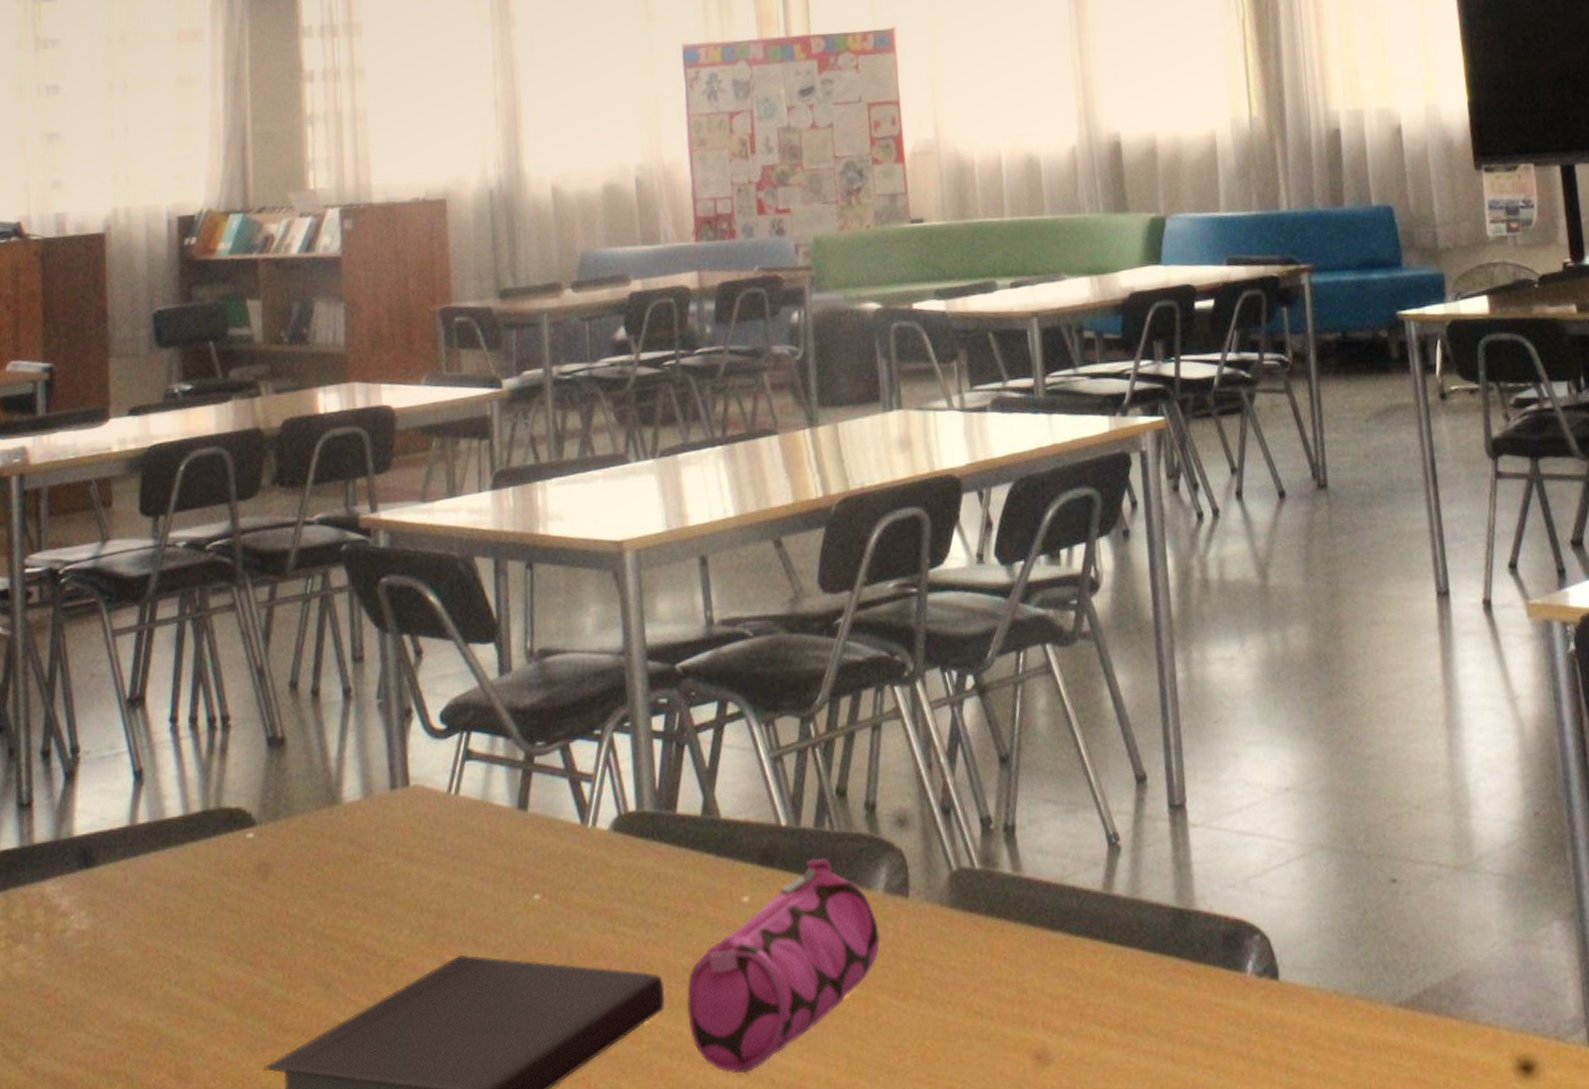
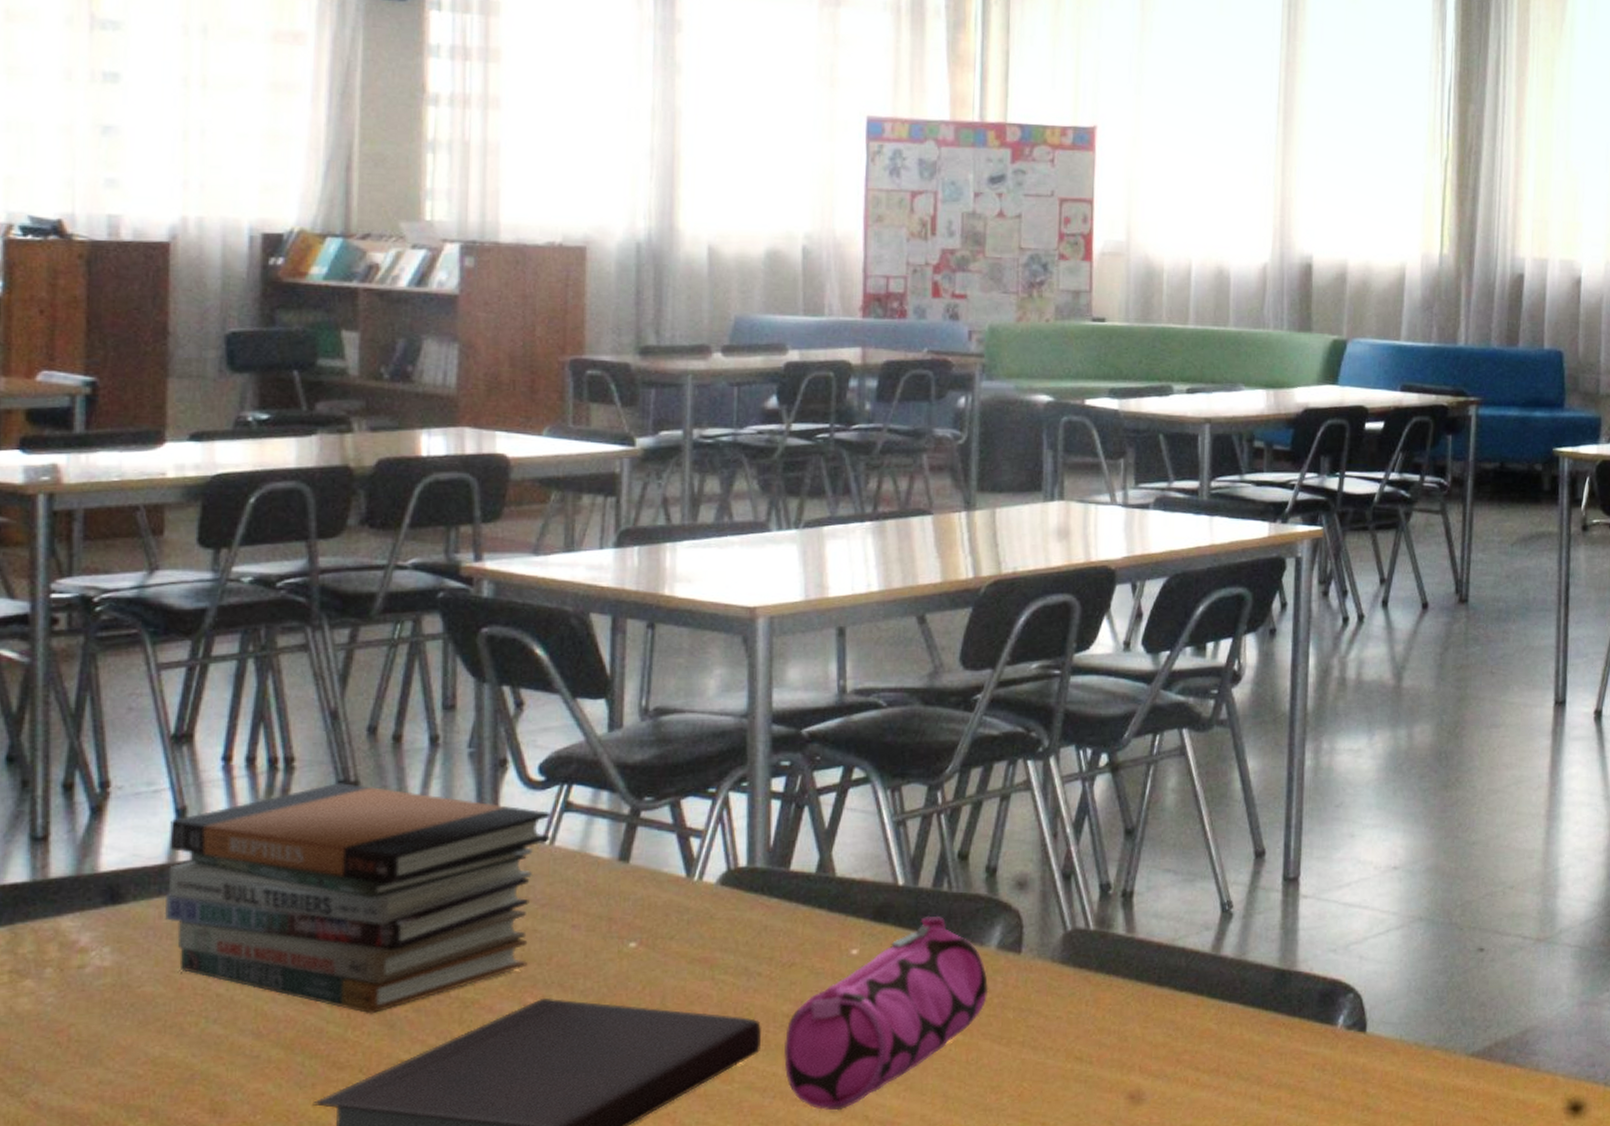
book stack: none [129,739,455,975] -> present [164,783,552,1014]

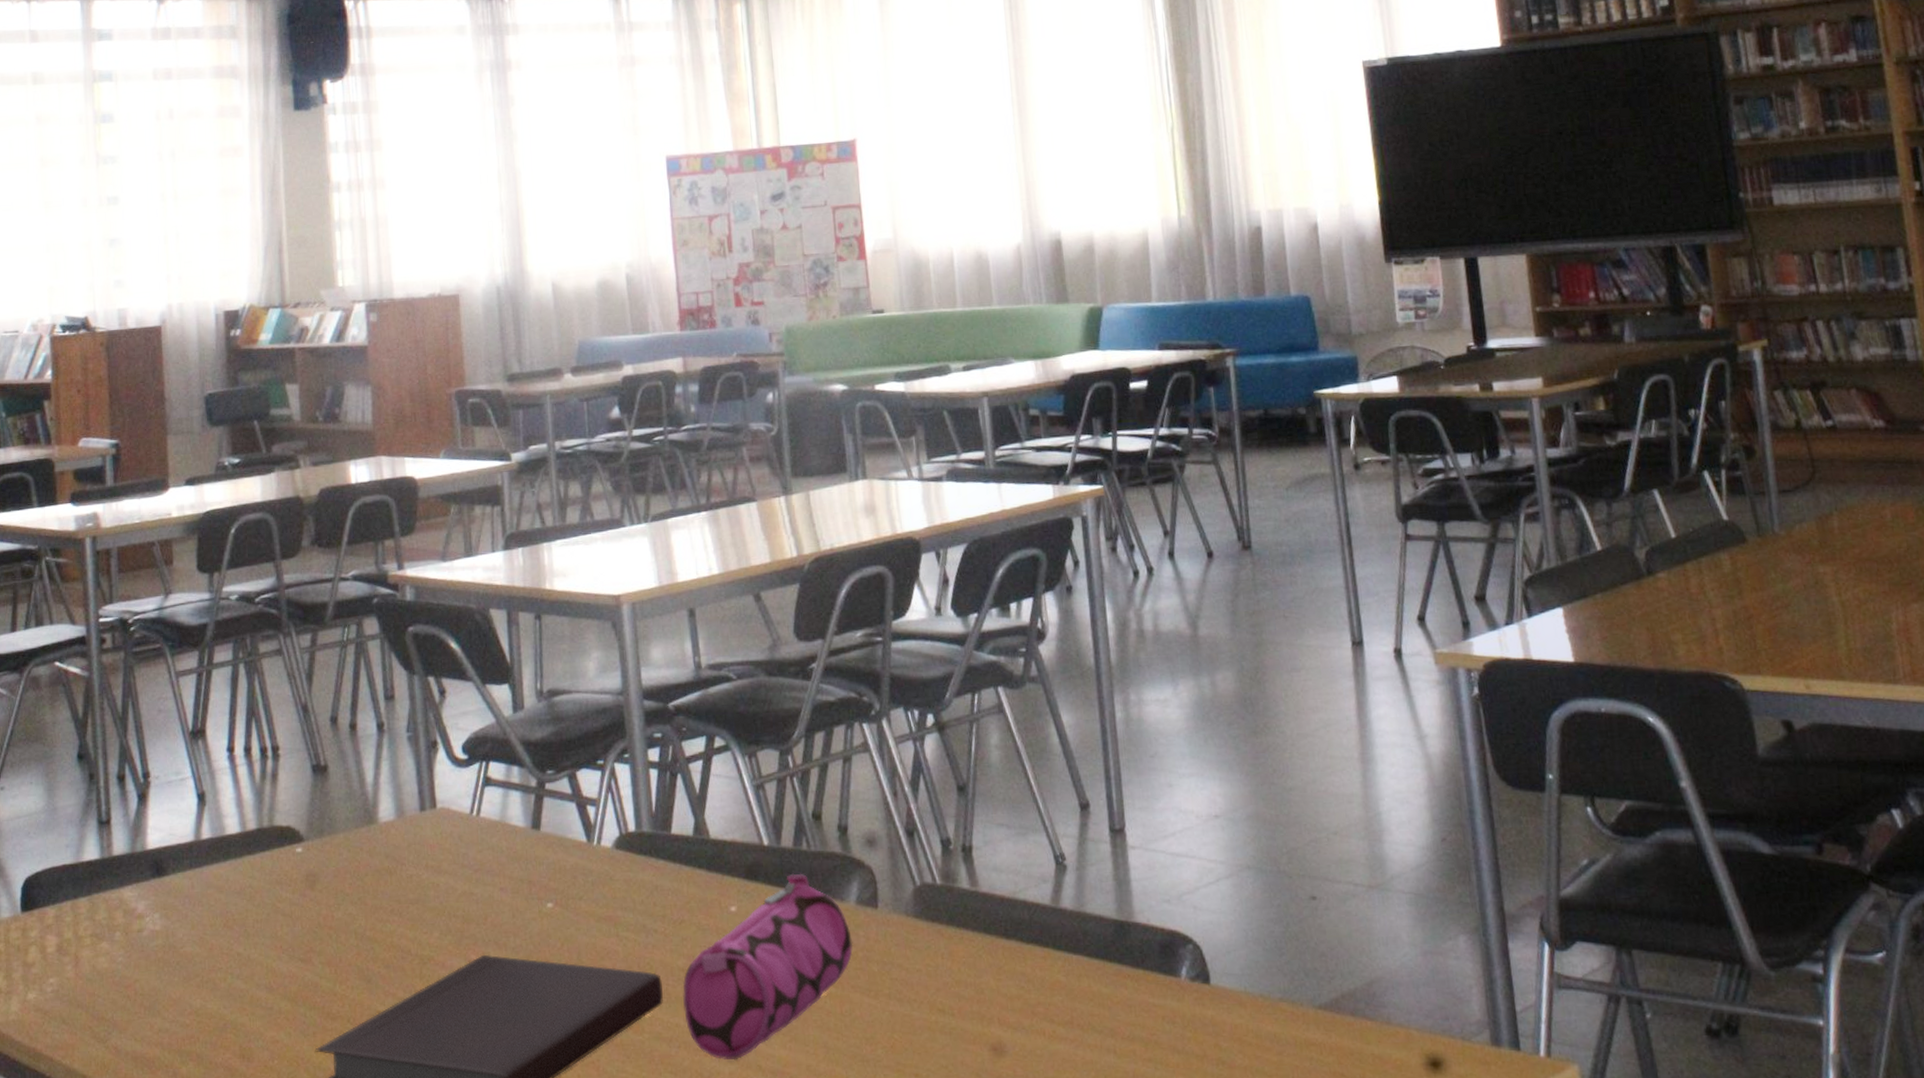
book stack: present [164,783,552,1014] -> none [194,767,476,970]

